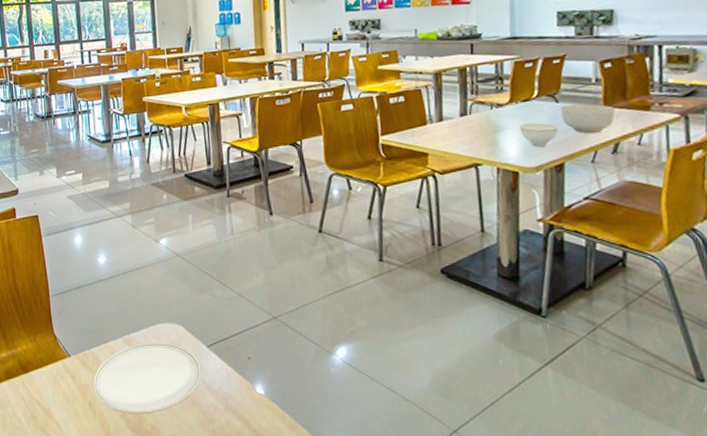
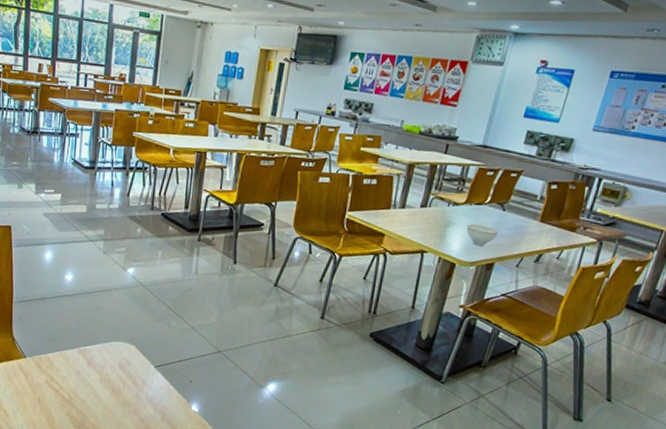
plate: present [93,342,202,415] -> none [45,356,146,415]
bowl: present [560,103,615,134] -> none [503,215,548,244]

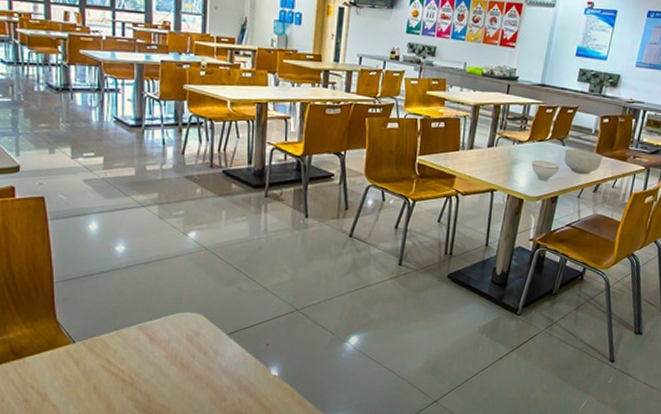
bowl: none [503,215,548,244] -> present [564,149,603,175]

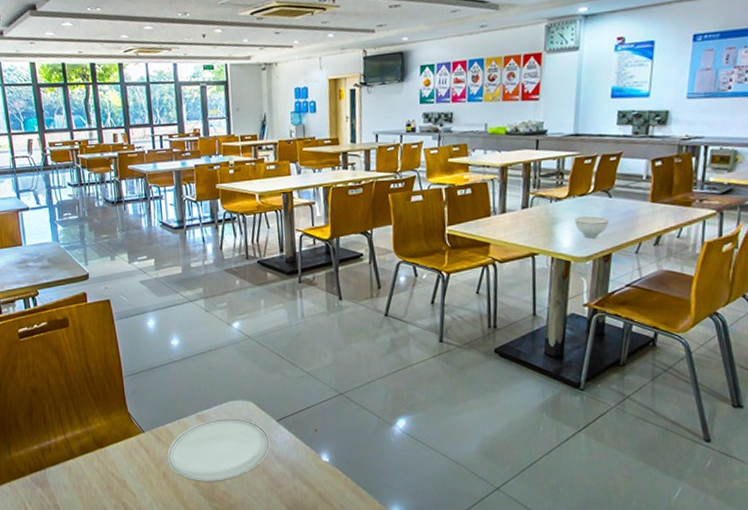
plate: none [100,330,219,396] -> present [167,417,271,483]
bowl: present [564,149,603,175] -> none [612,199,660,227]

